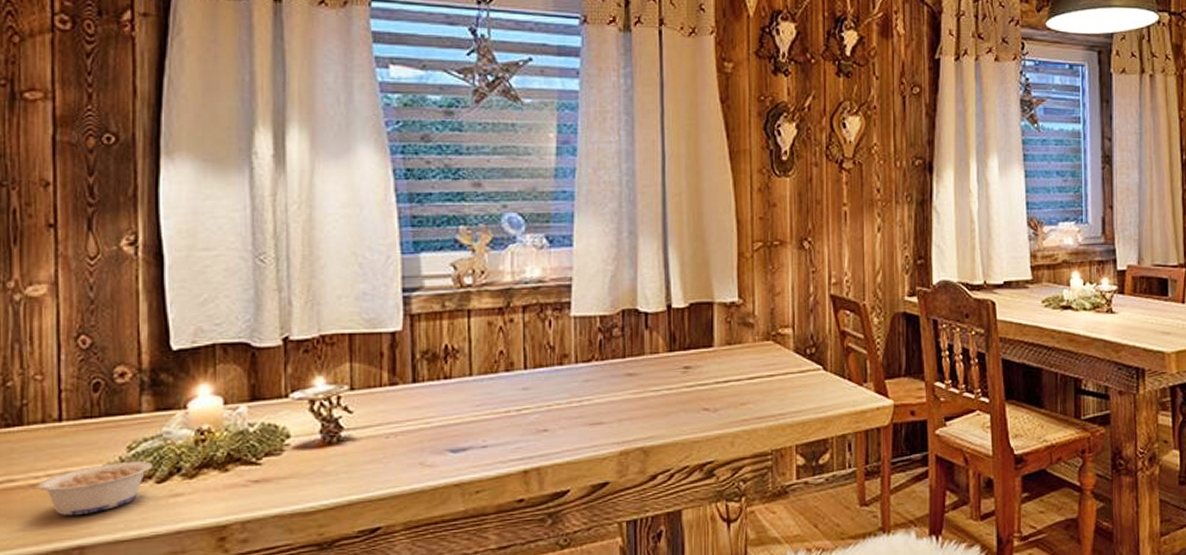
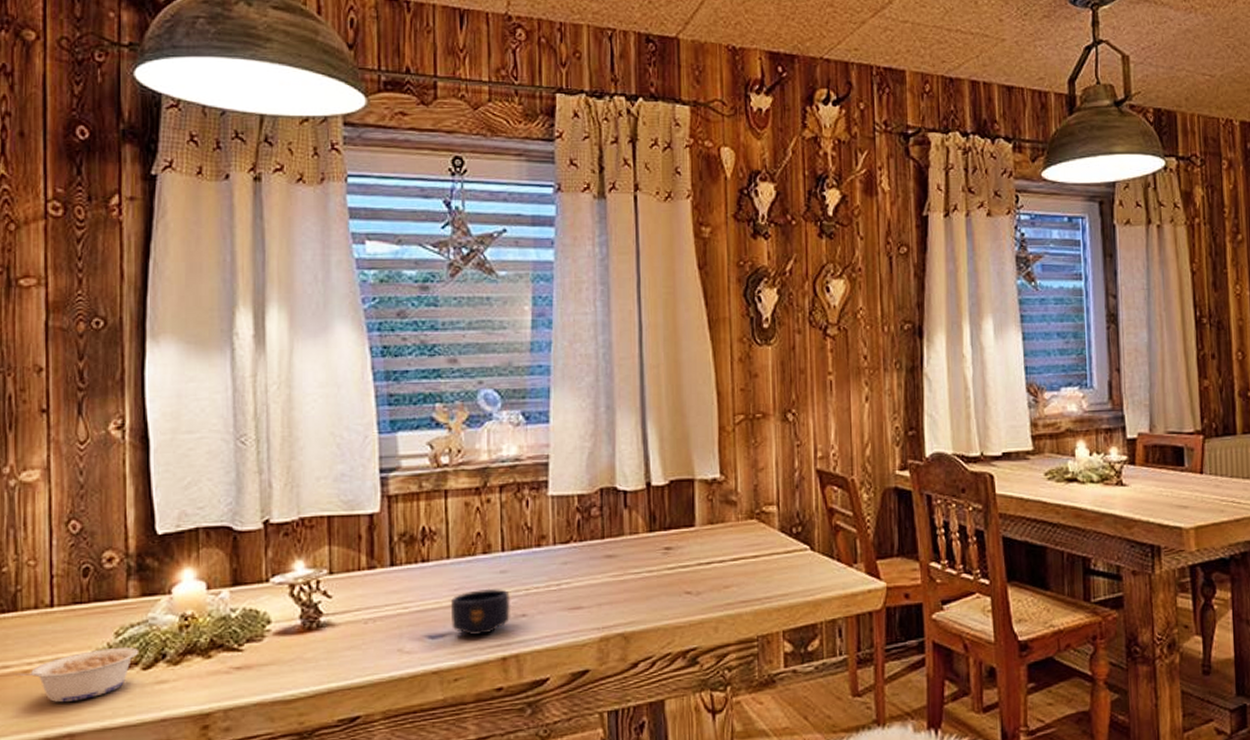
mug: none [472,404,533,450] -> present [450,588,511,636]

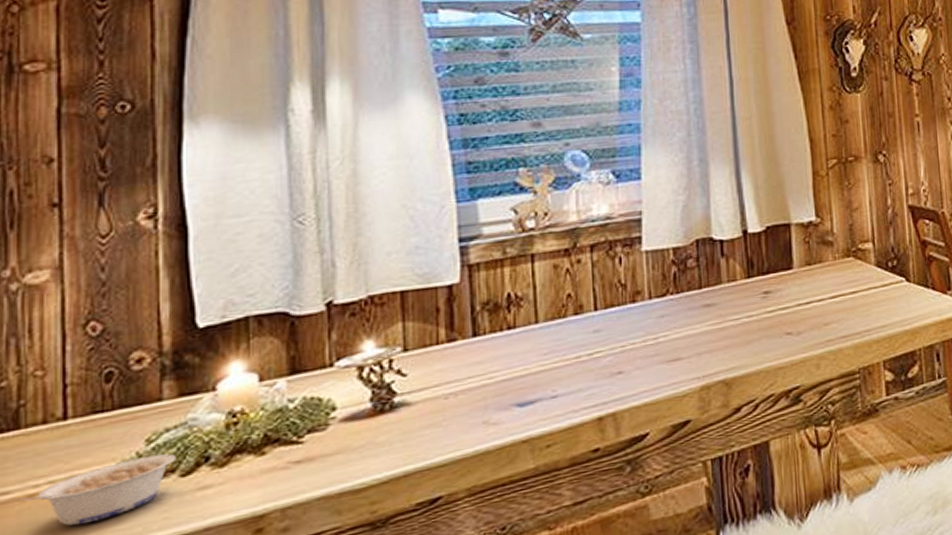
mug: present [450,588,511,636] -> none [540,348,606,400]

